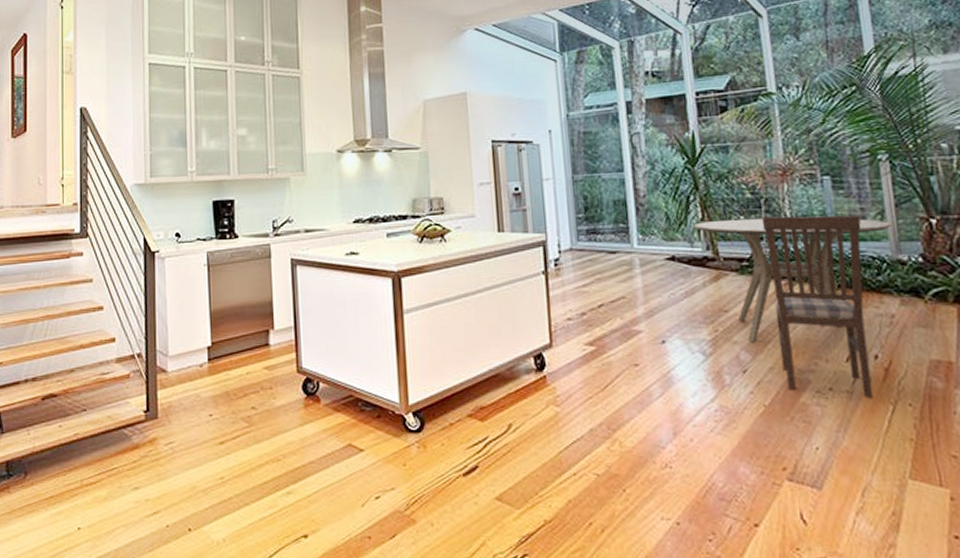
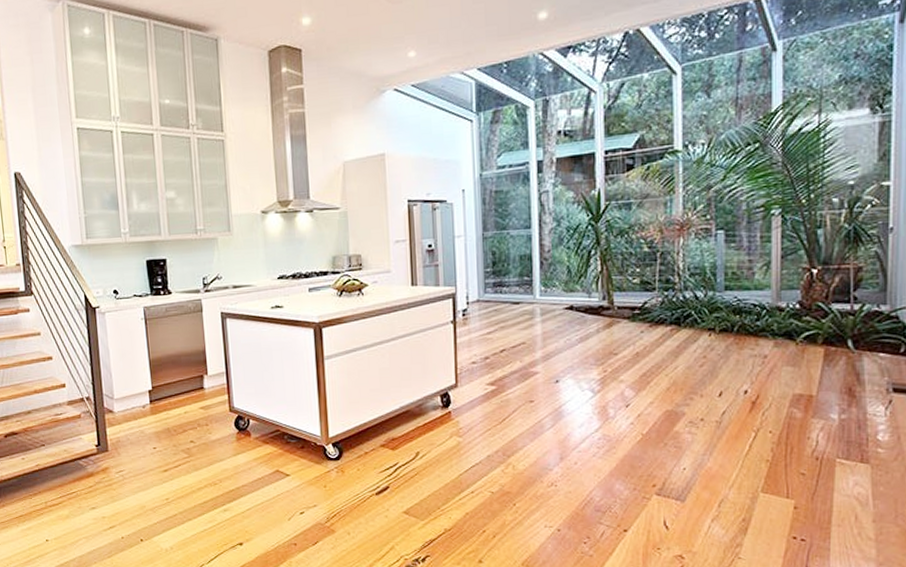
dining table: present [693,218,891,343] -> none [592,269,775,381]
dining chair: present [761,214,874,398] -> none [656,266,747,427]

